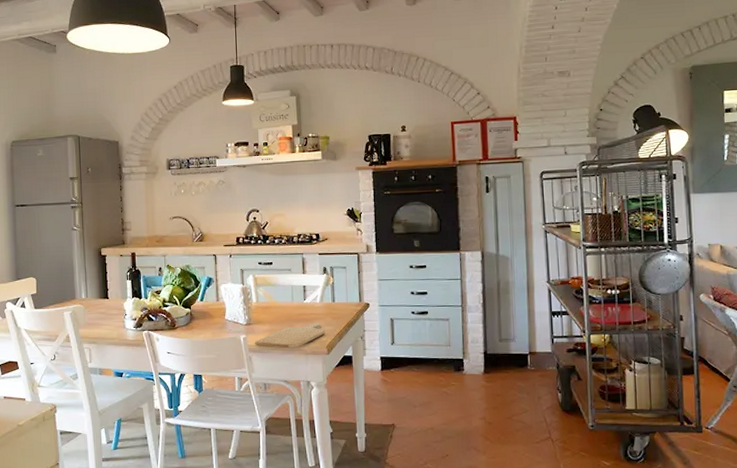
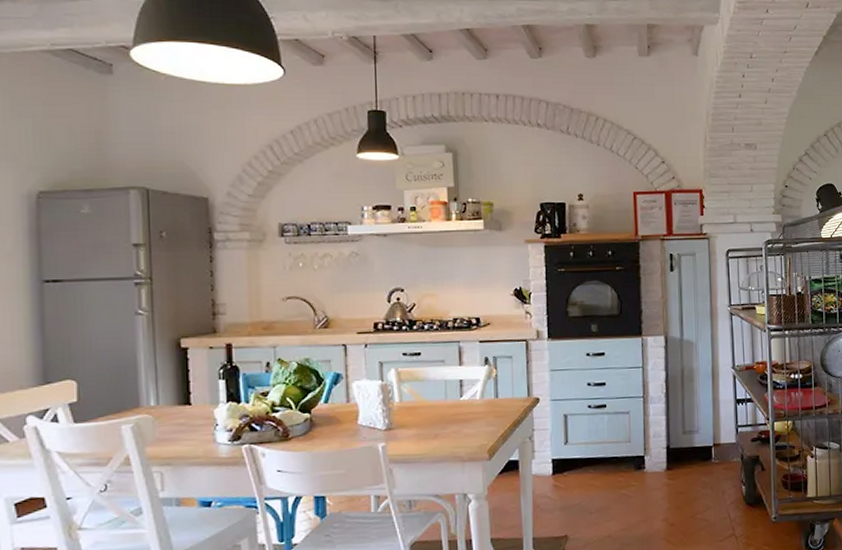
chopping board: present [255,322,326,349] -> none [397,422,487,457]

